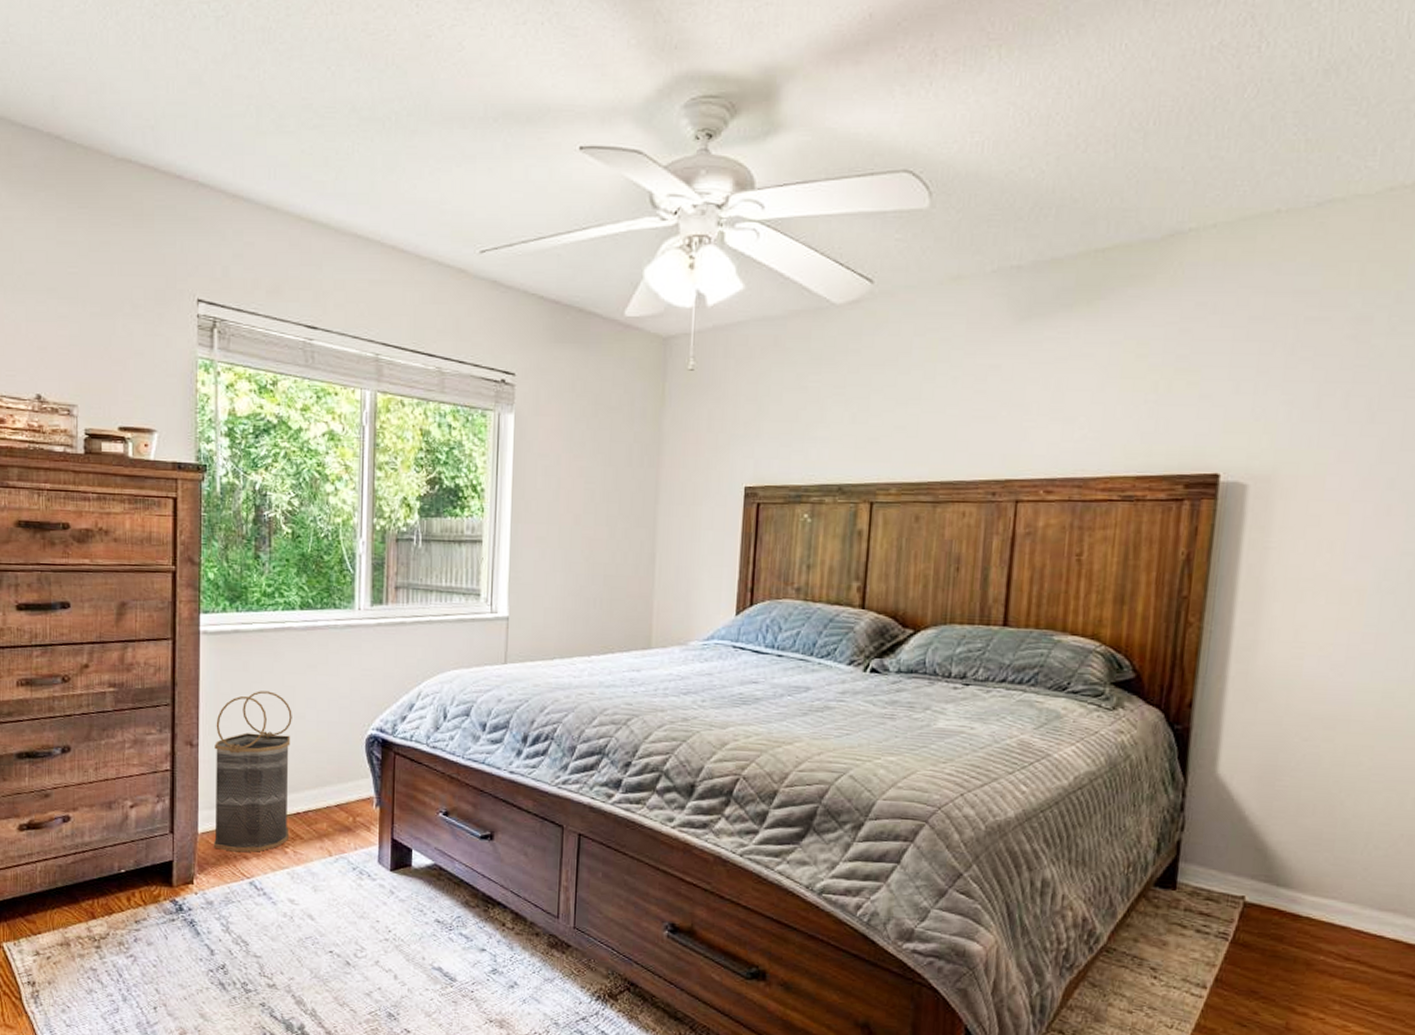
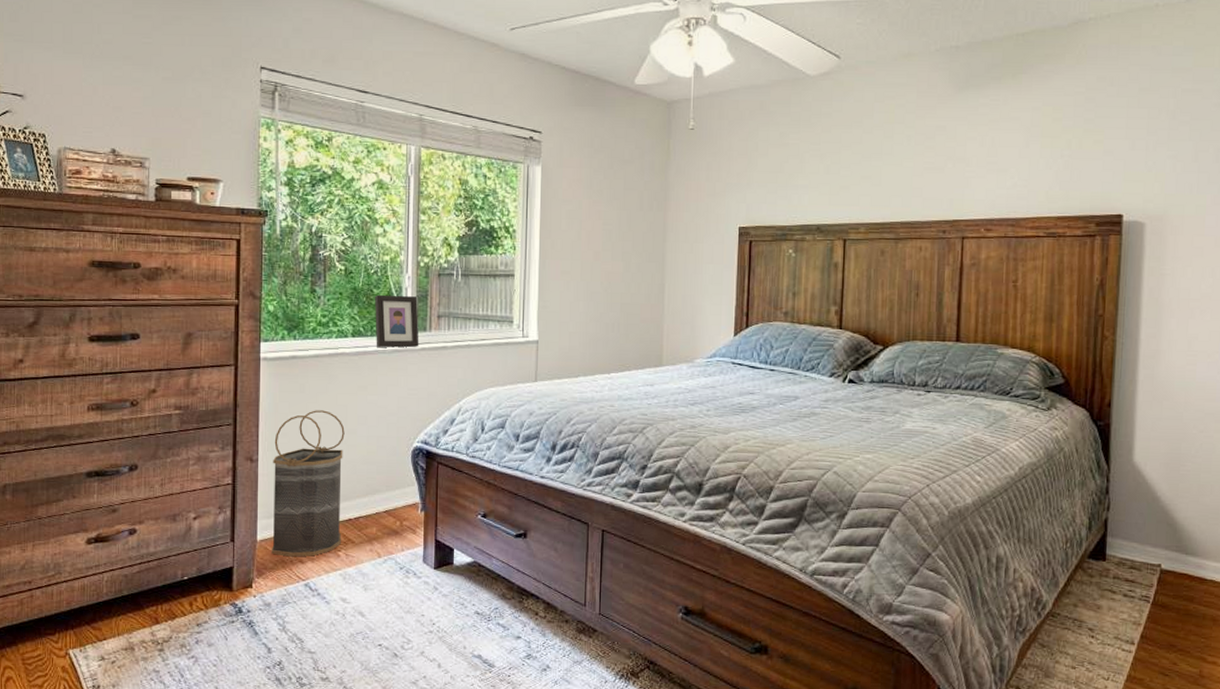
picture frame: none [324,561,375,623] -> present [374,294,419,348]

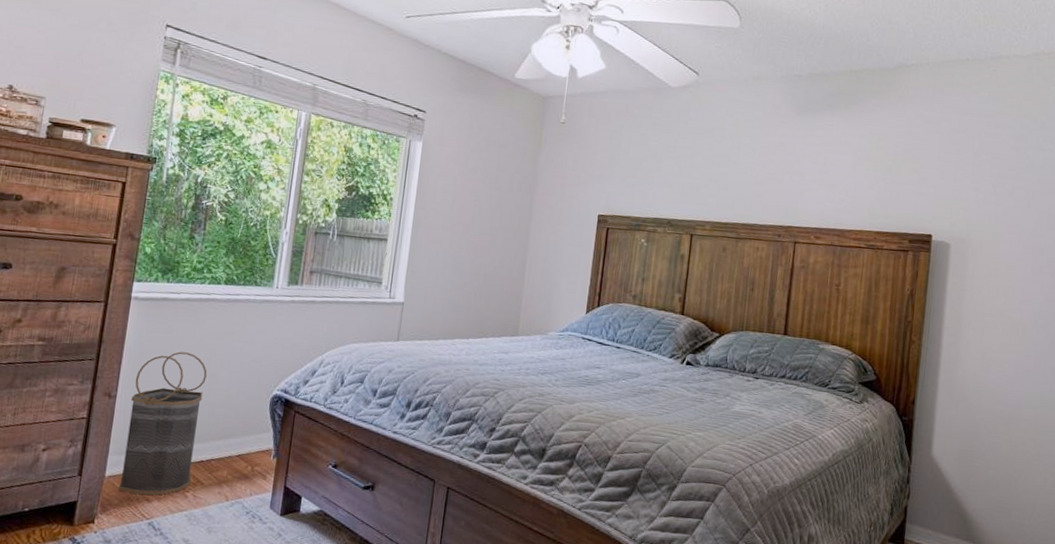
picture frame: present [374,294,419,348] -> none [247,246,293,300]

